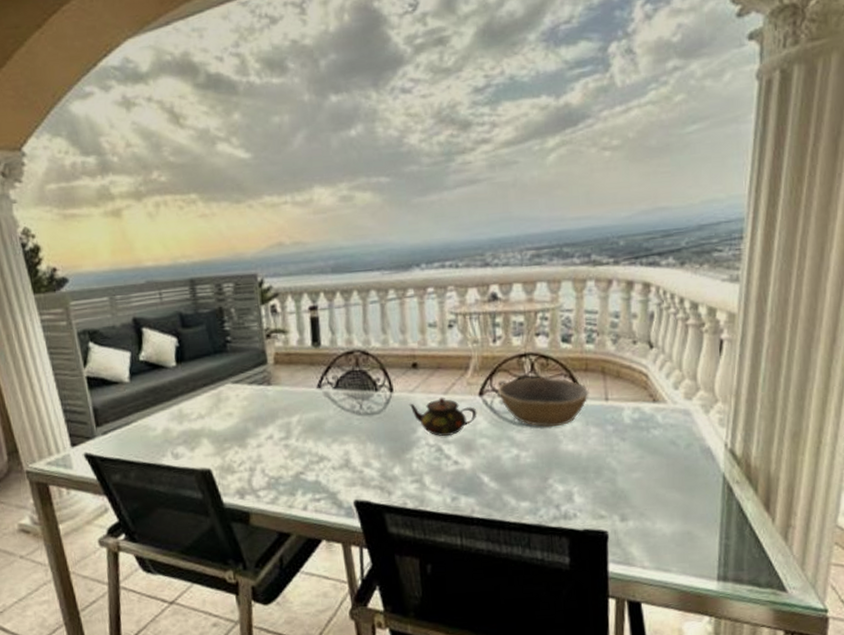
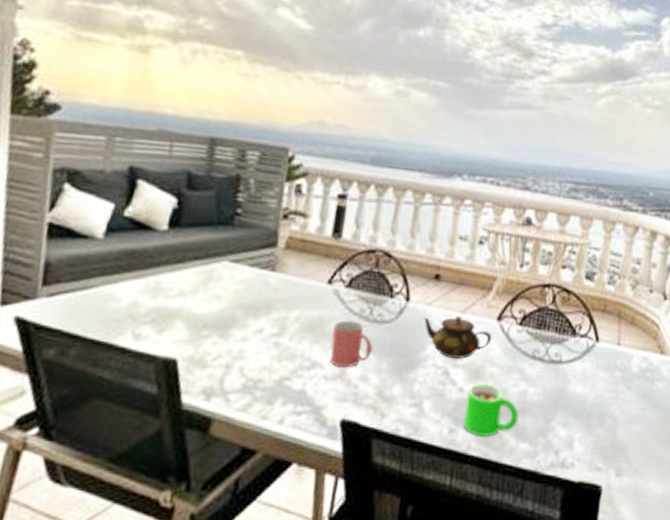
mug: none [330,415,369,458] -> present [329,319,373,368]
mug: none [462,454,515,502] -> present [463,383,519,438]
bowl: present [498,377,589,428] -> none [516,309,604,365]

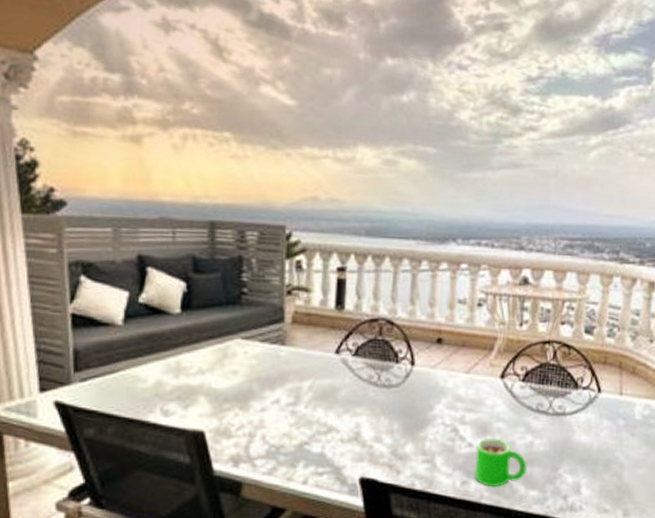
mug: present [329,319,373,368] -> none [343,385,384,431]
teapot: present [423,315,492,360] -> none [429,376,497,417]

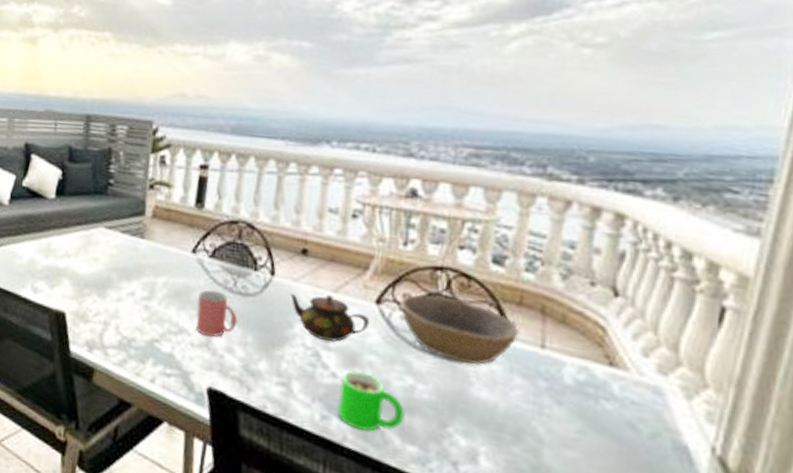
mug: none [343,385,384,431] -> present [195,289,238,338]
teapot: none [429,376,497,417] -> present [289,293,370,343]
bowl: none [519,365,606,417] -> present [400,294,520,365]

